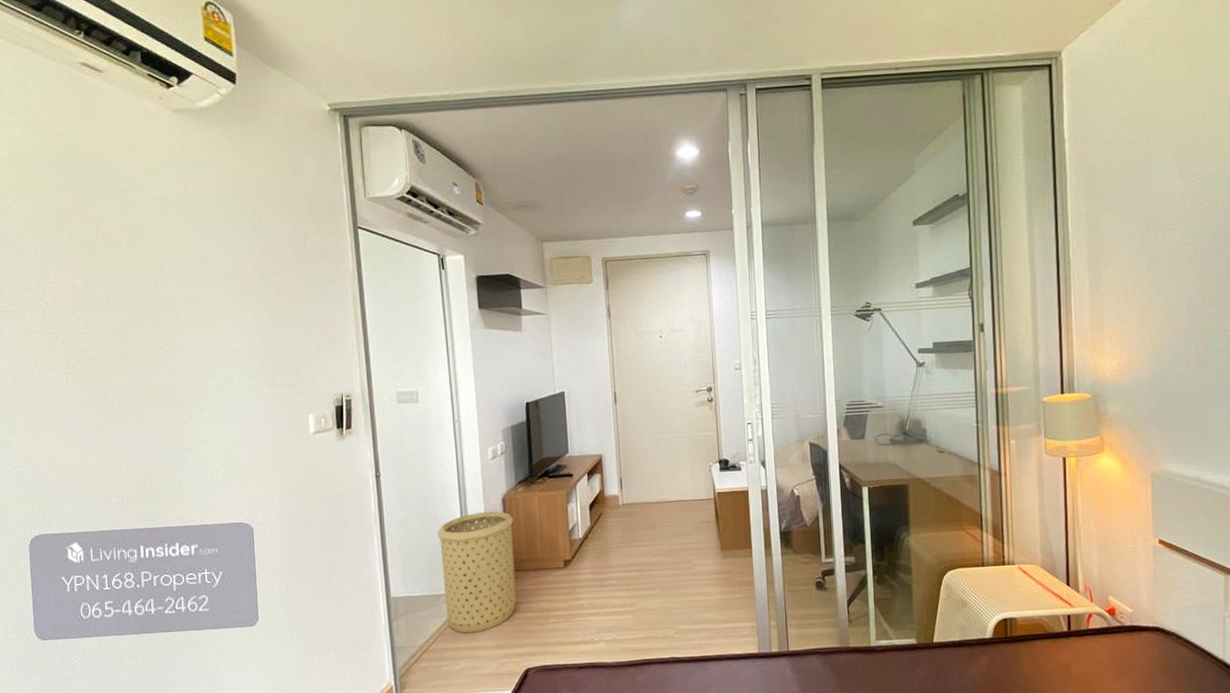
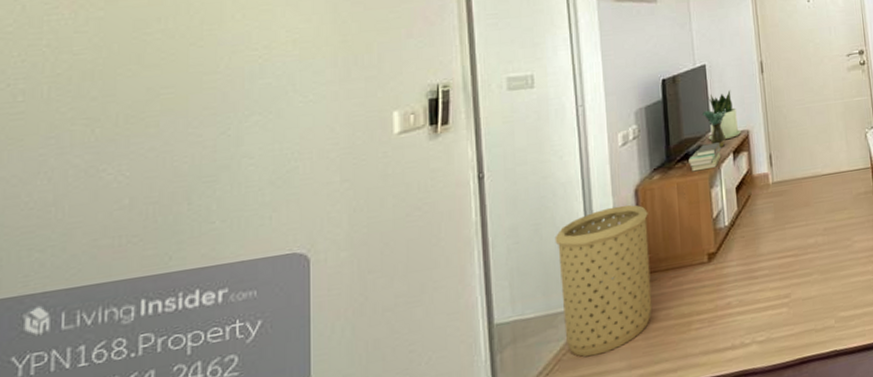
books: none [548,463,577,488] -> present [688,142,722,172]
vase: none [560,433,582,468] -> present [701,108,726,147]
planter: none [566,417,596,462] -> present [708,90,742,141]

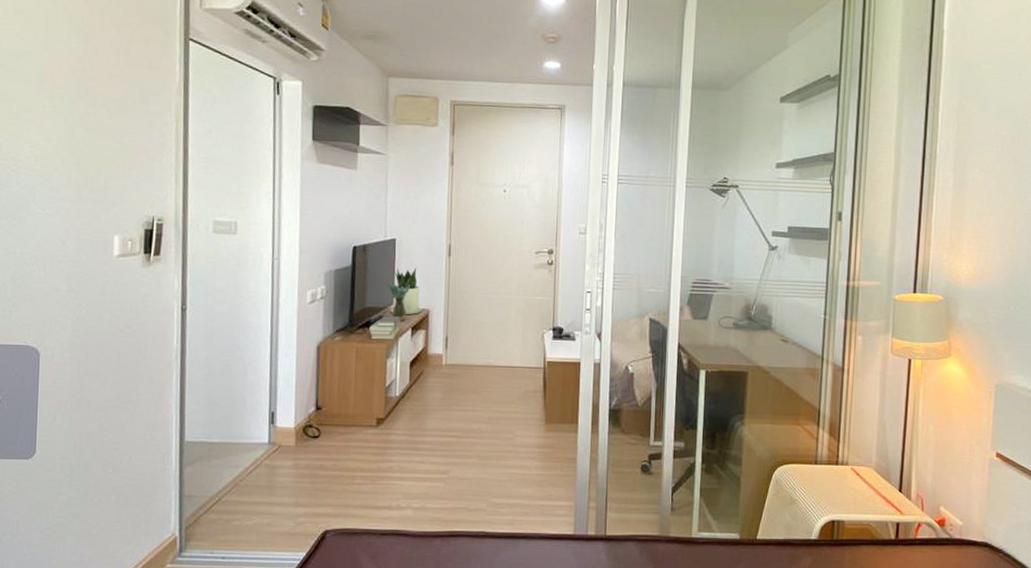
laundry basket: present [554,205,653,358] -> none [242,358,327,487]

